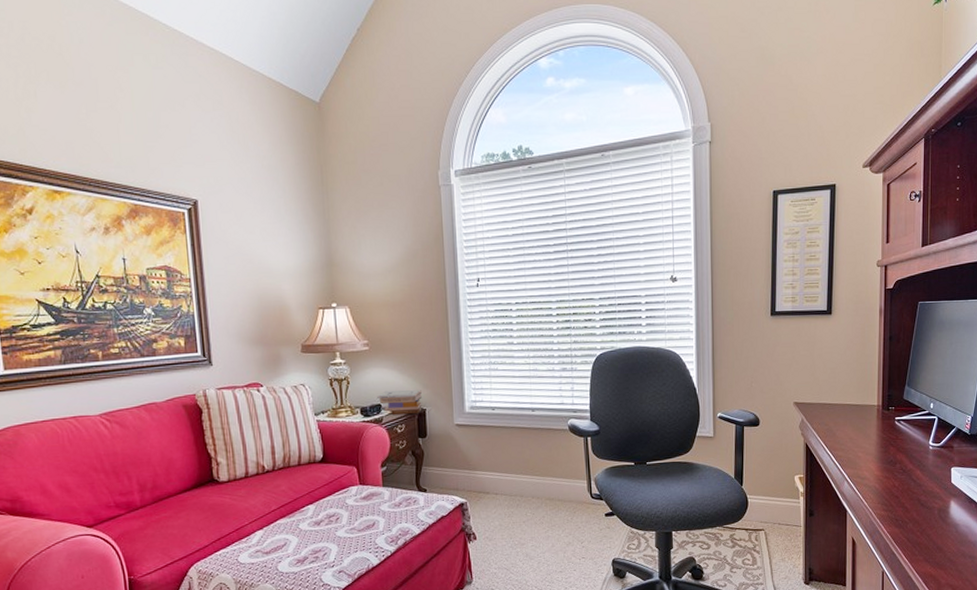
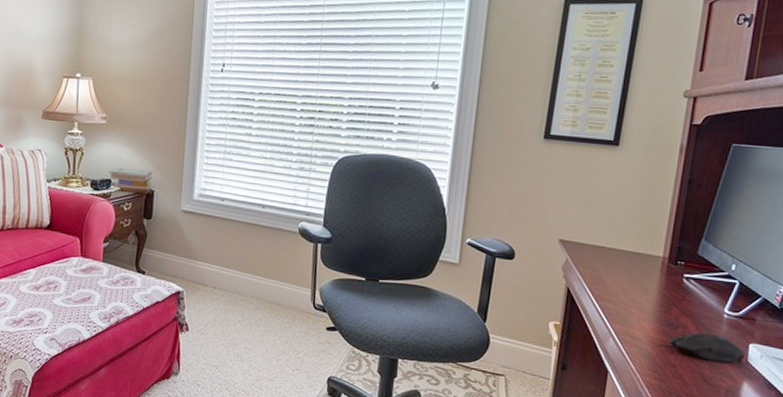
computer mouse: none [883,464,948,488] -> present [658,332,744,363]

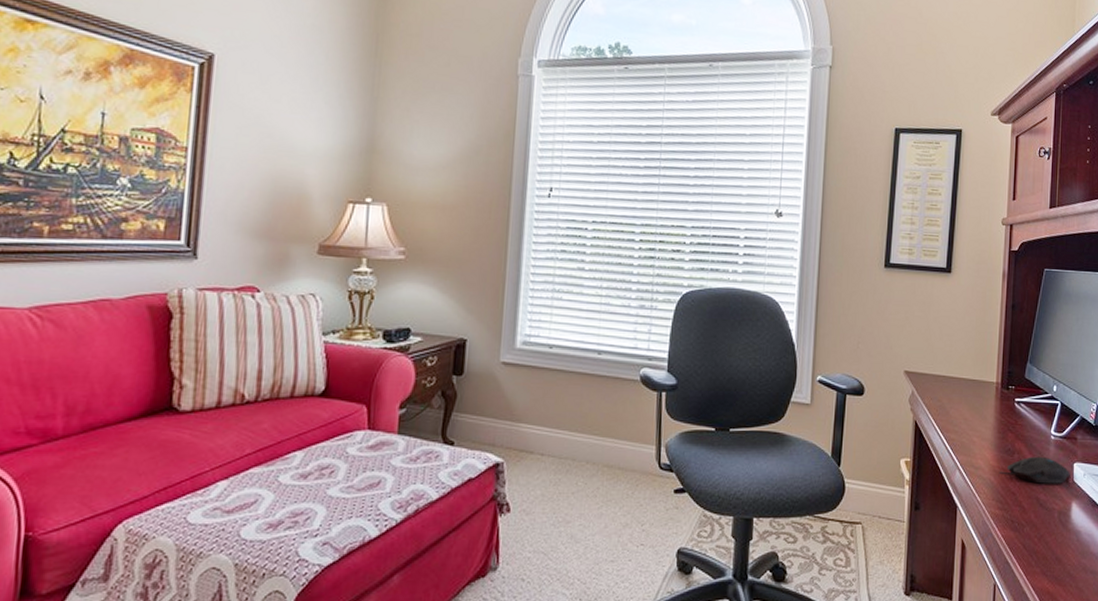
books: present [108,166,152,195] -> none [407,312,464,345]

